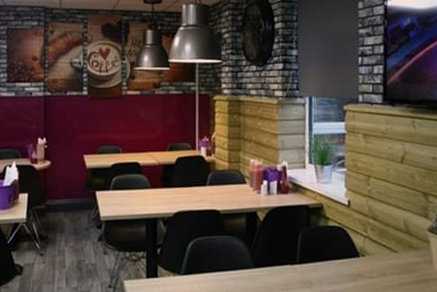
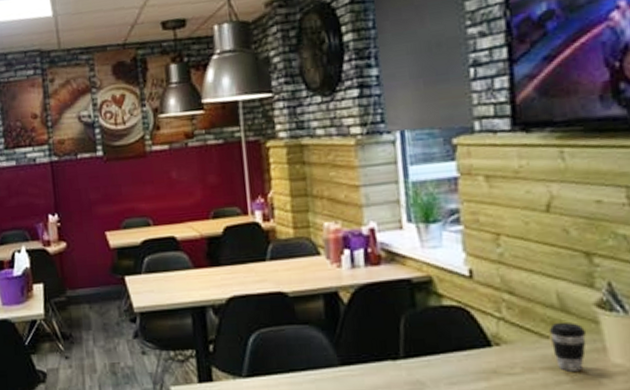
coffee cup: none [397,242,421,276] -> present [548,323,586,372]

